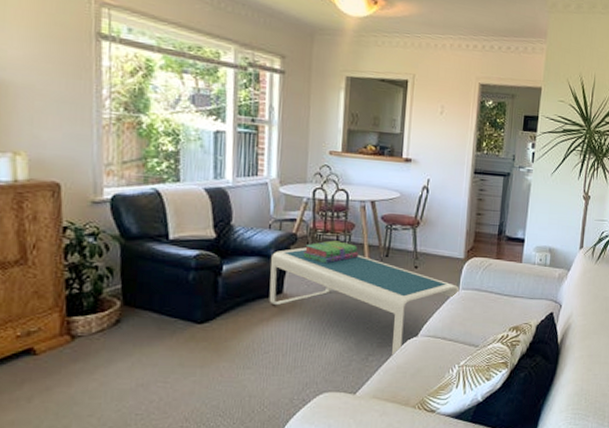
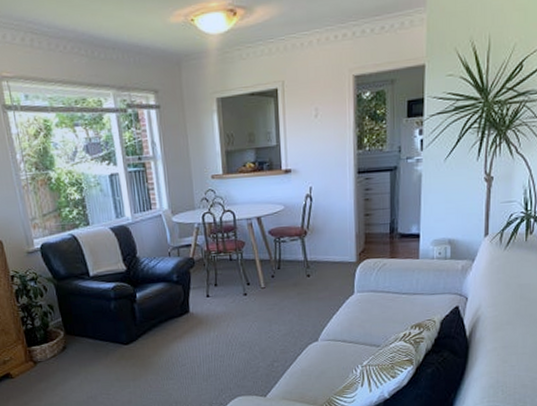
coffee table: present [269,247,460,354] -> none [174,269,355,359]
stack of books: present [303,240,358,264] -> none [202,259,251,282]

